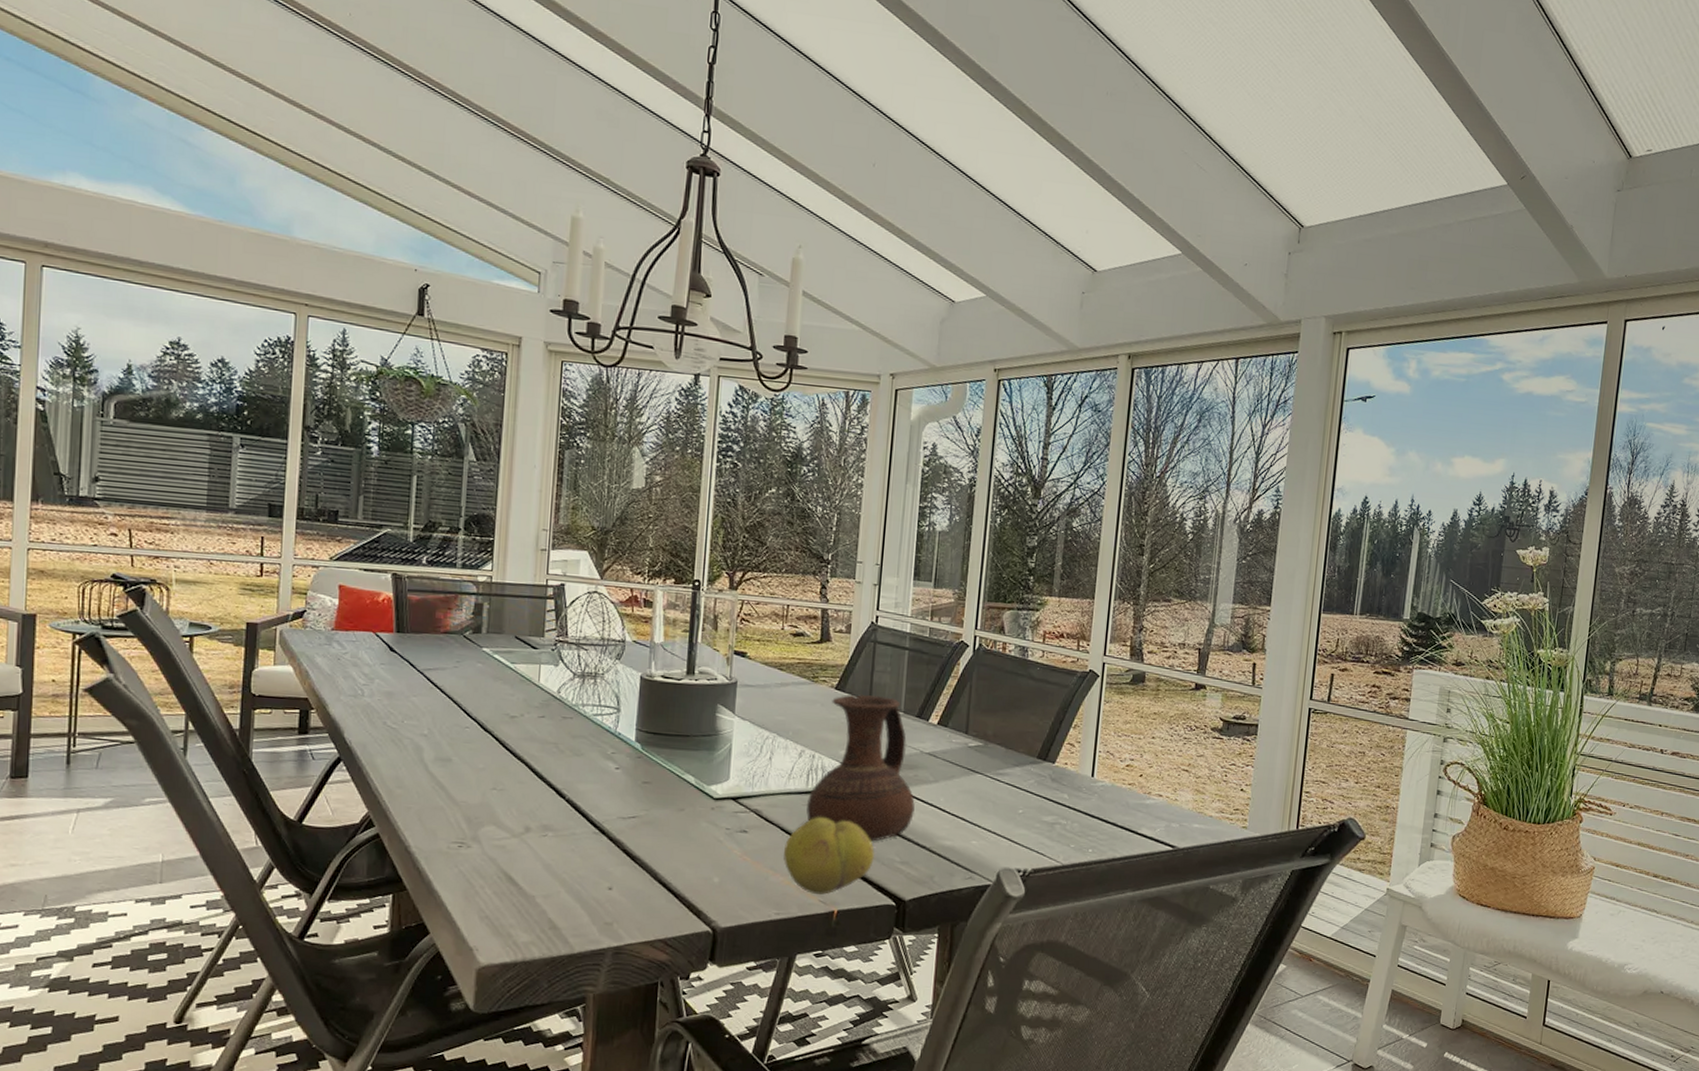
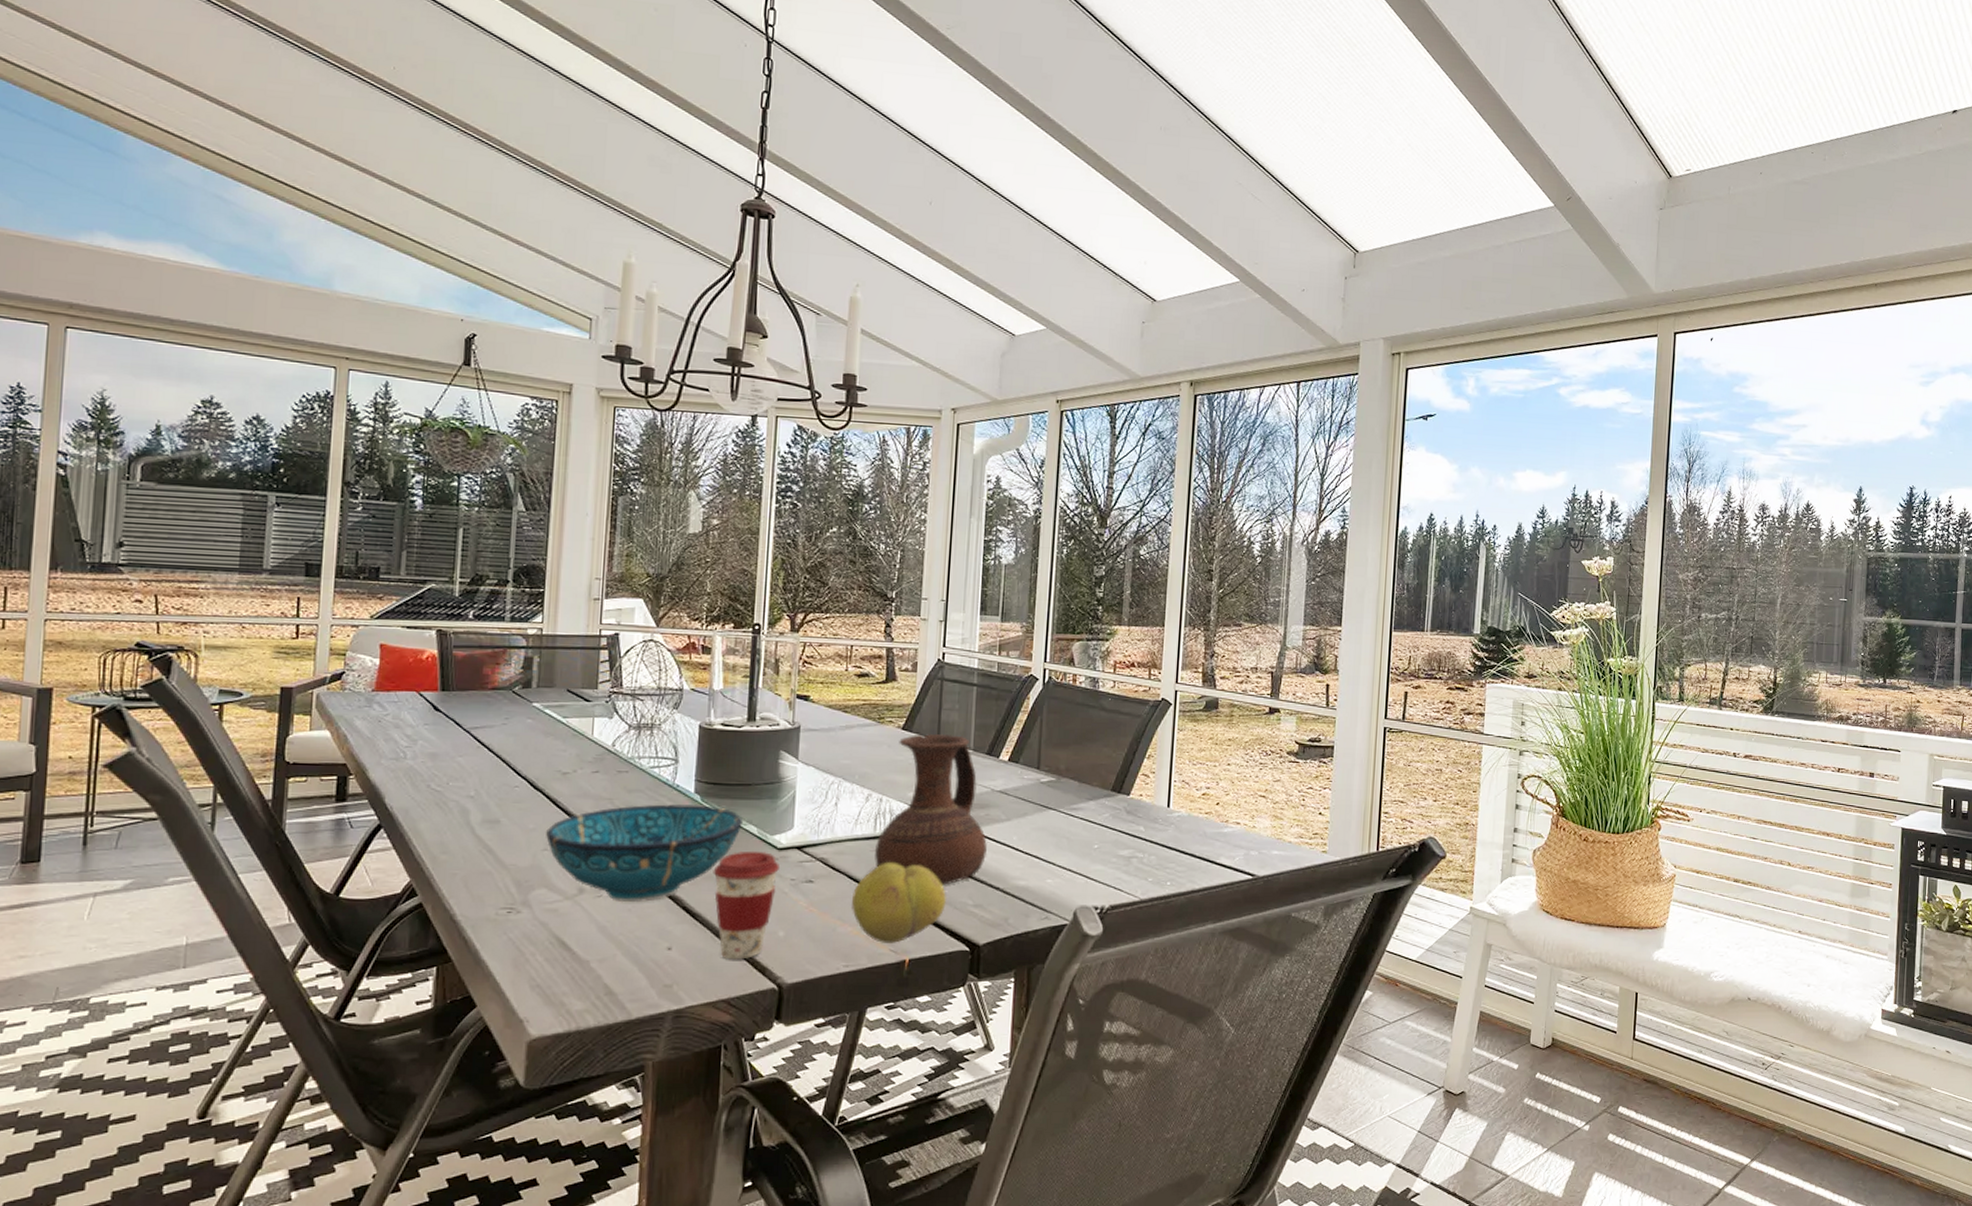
decorative bowl: none [495,750,682,843] -> present [546,804,744,903]
coffee cup: none [652,799,716,903] -> present [713,850,781,960]

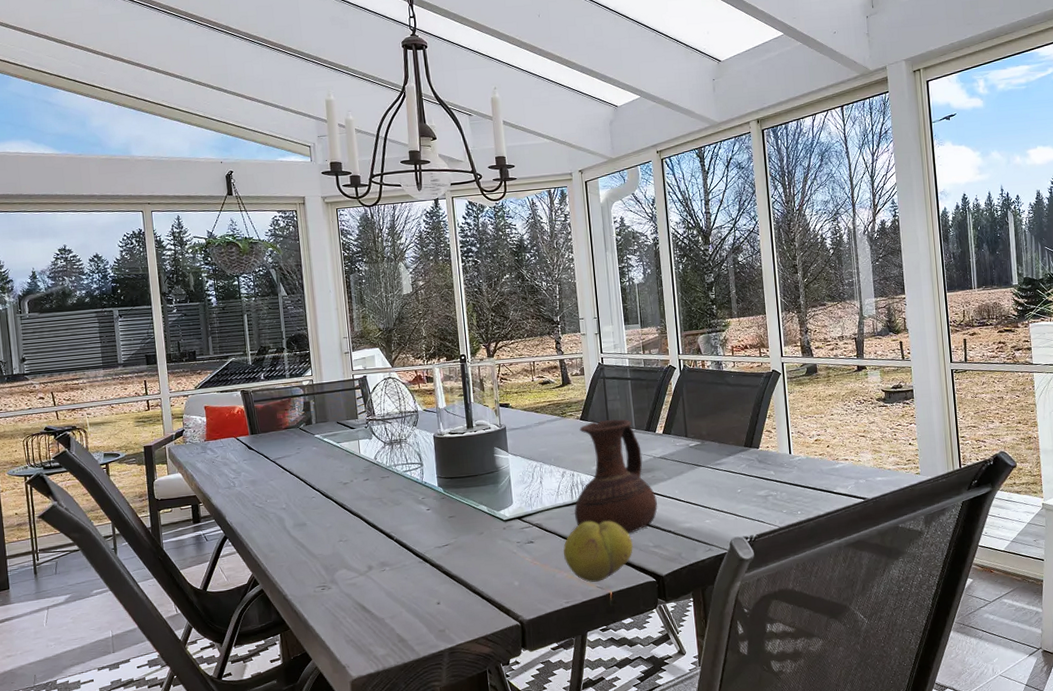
decorative bowl: present [546,804,744,903] -> none [339,495,476,574]
coffee cup: present [713,850,781,960] -> none [460,524,508,607]

